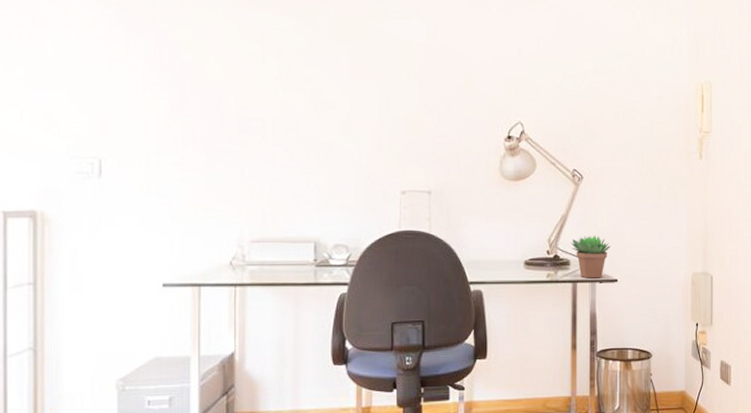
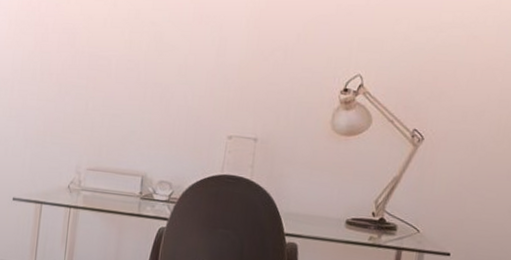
succulent plant: present [571,236,611,279] -> none [401,202,448,249]

